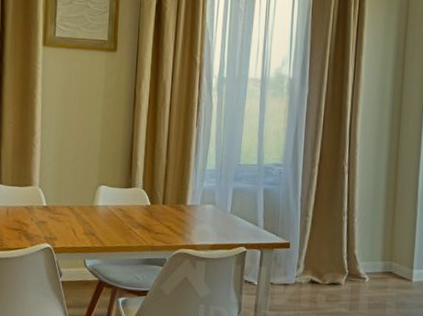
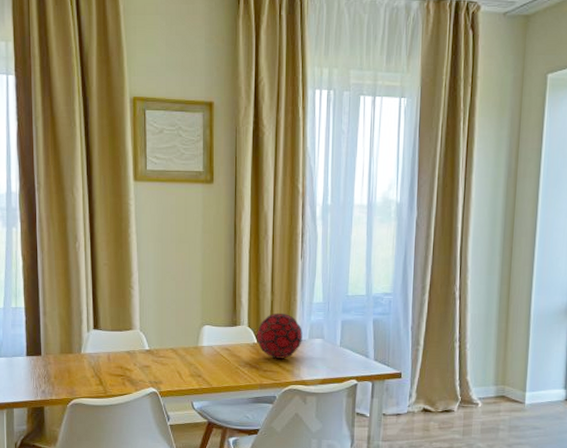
decorative orb: none [149,177,195,223] -> present [256,313,303,359]

